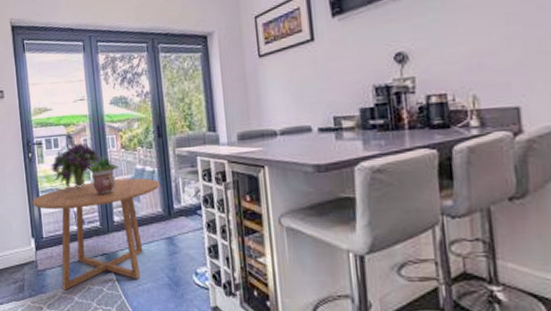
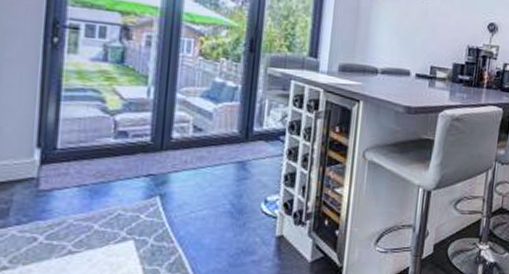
dining table: present [32,178,161,291] -> none [47,88,243,217]
bouquet: present [50,142,101,190] -> none [86,37,168,95]
potted plant: present [88,155,120,195] -> none [147,59,192,105]

